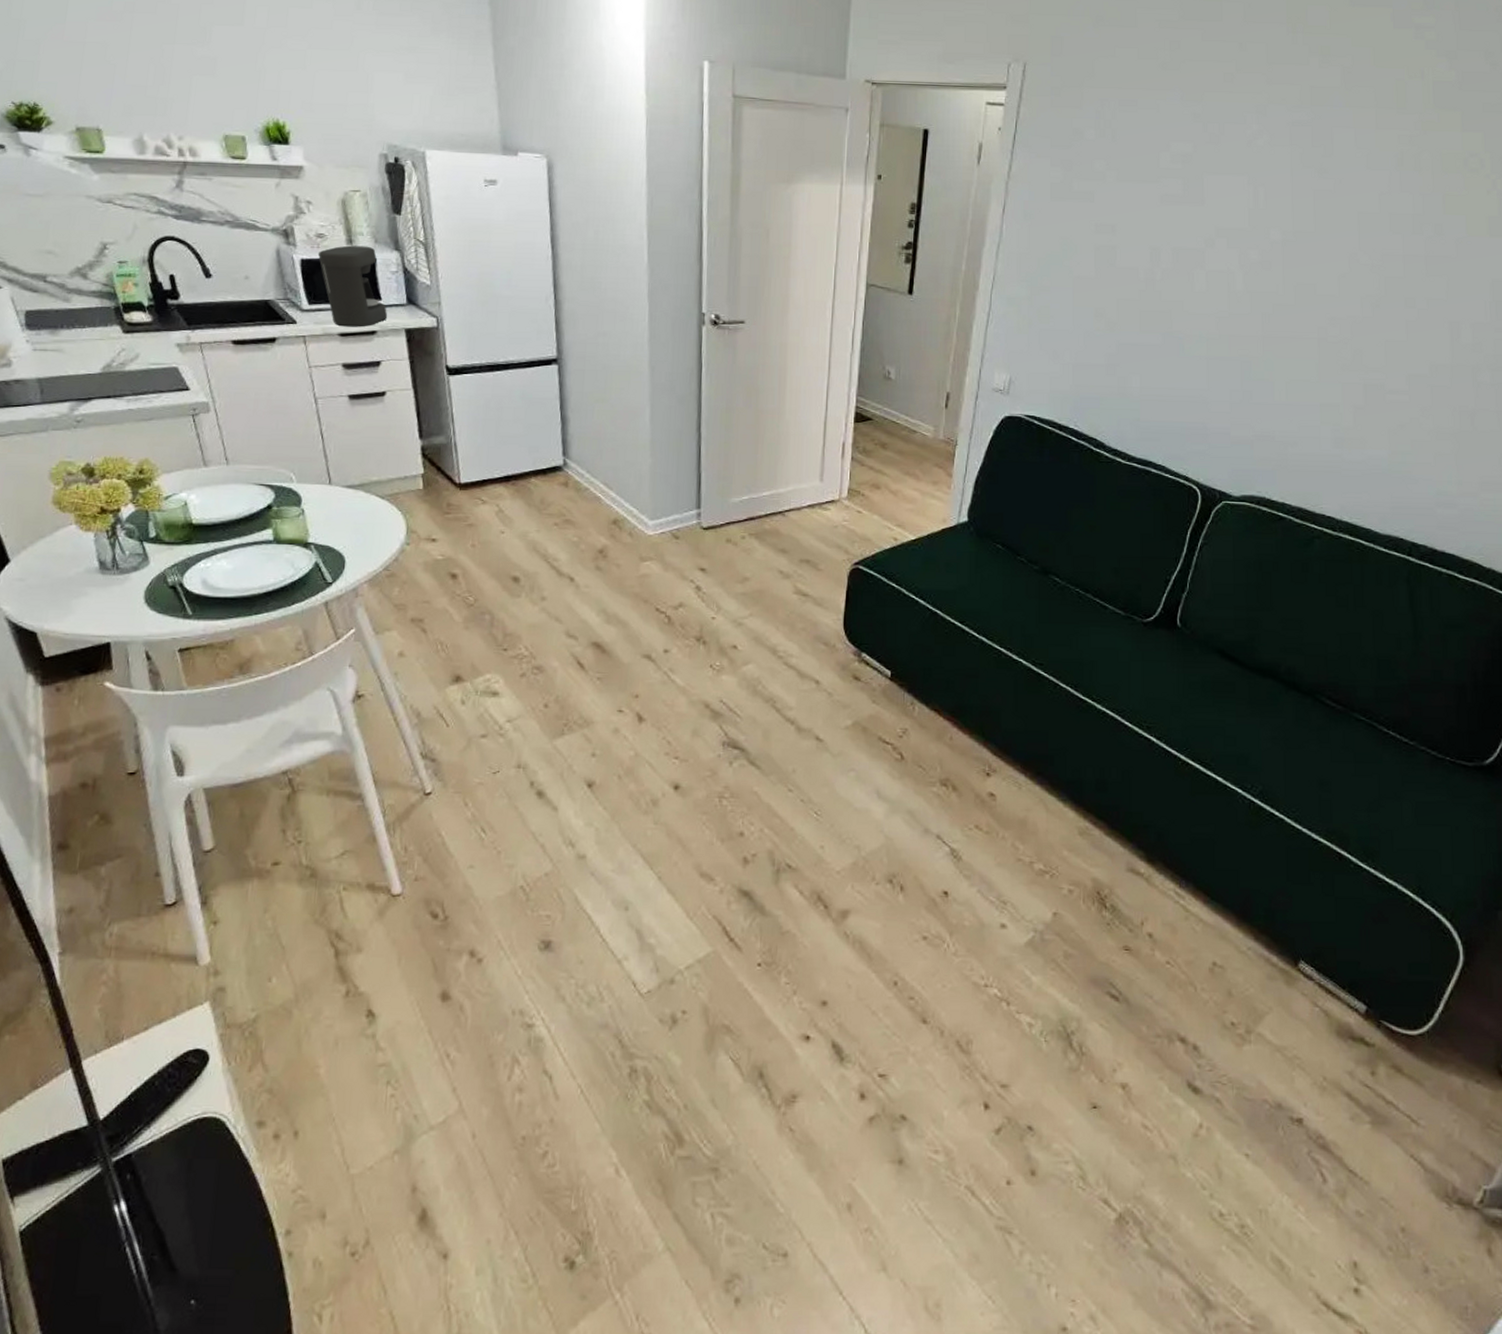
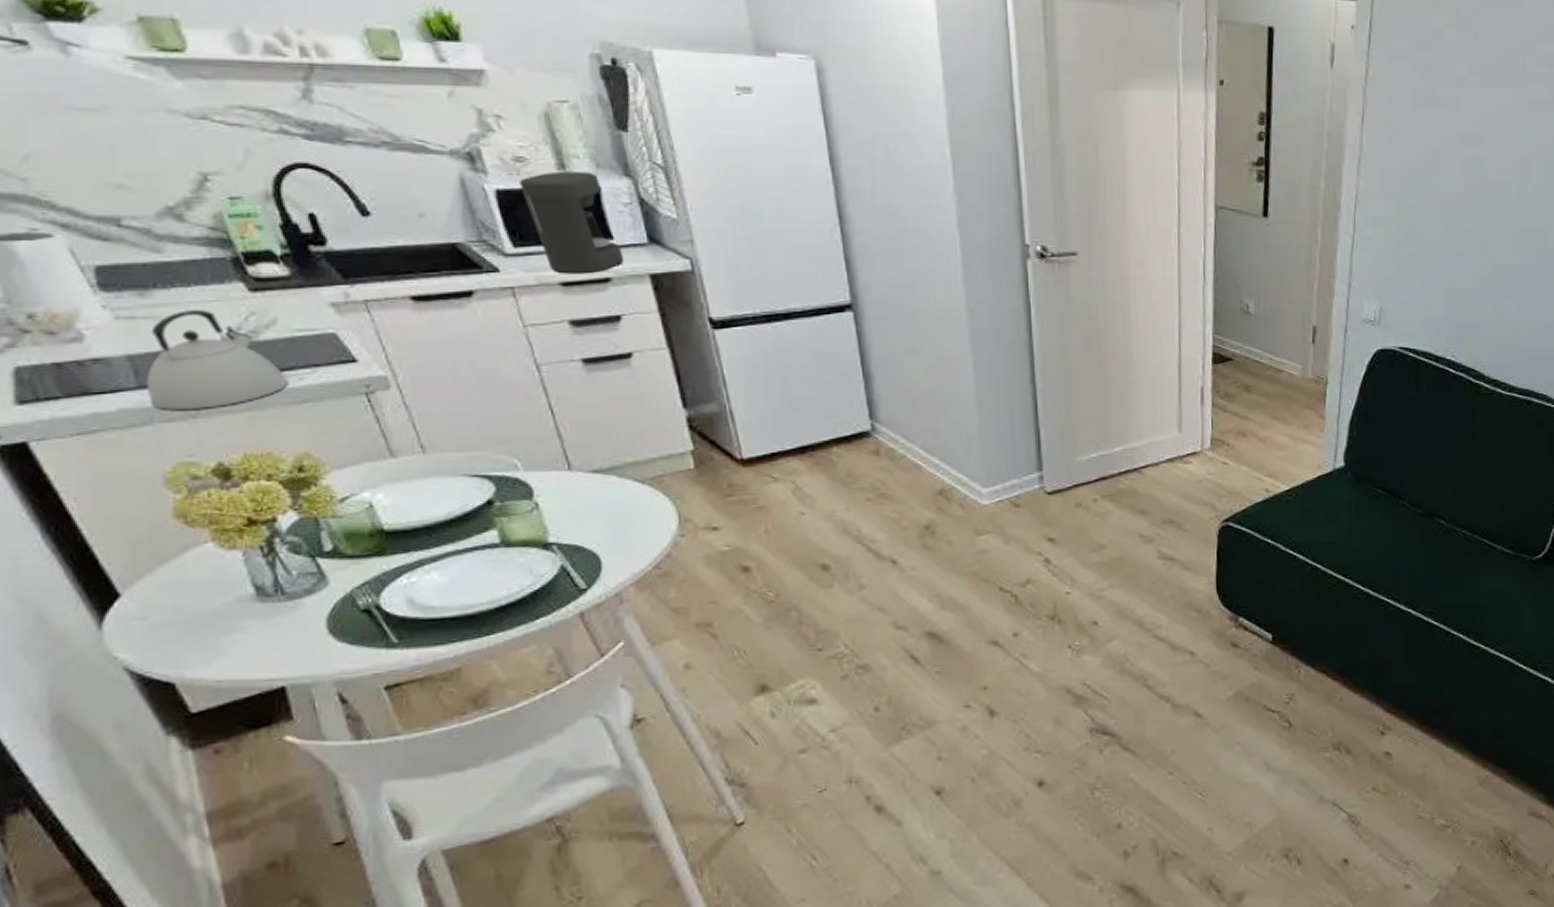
kettle: none [47,346,141,422] -> present [146,310,288,411]

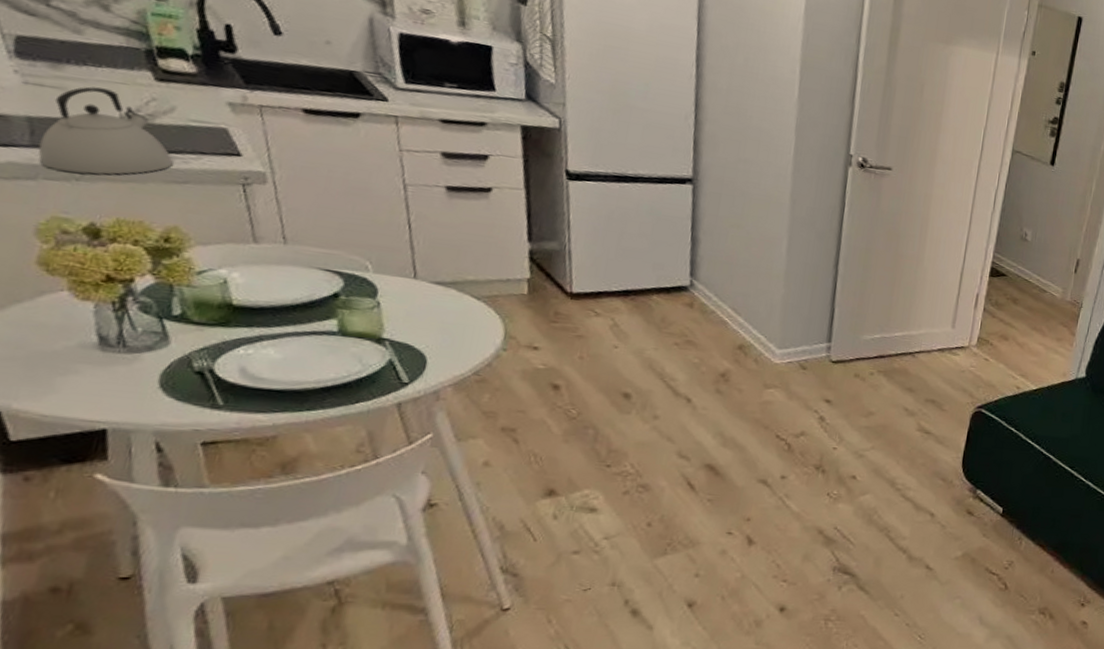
coffee maker: present [518,171,624,274] -> none [421,26,502,117]

